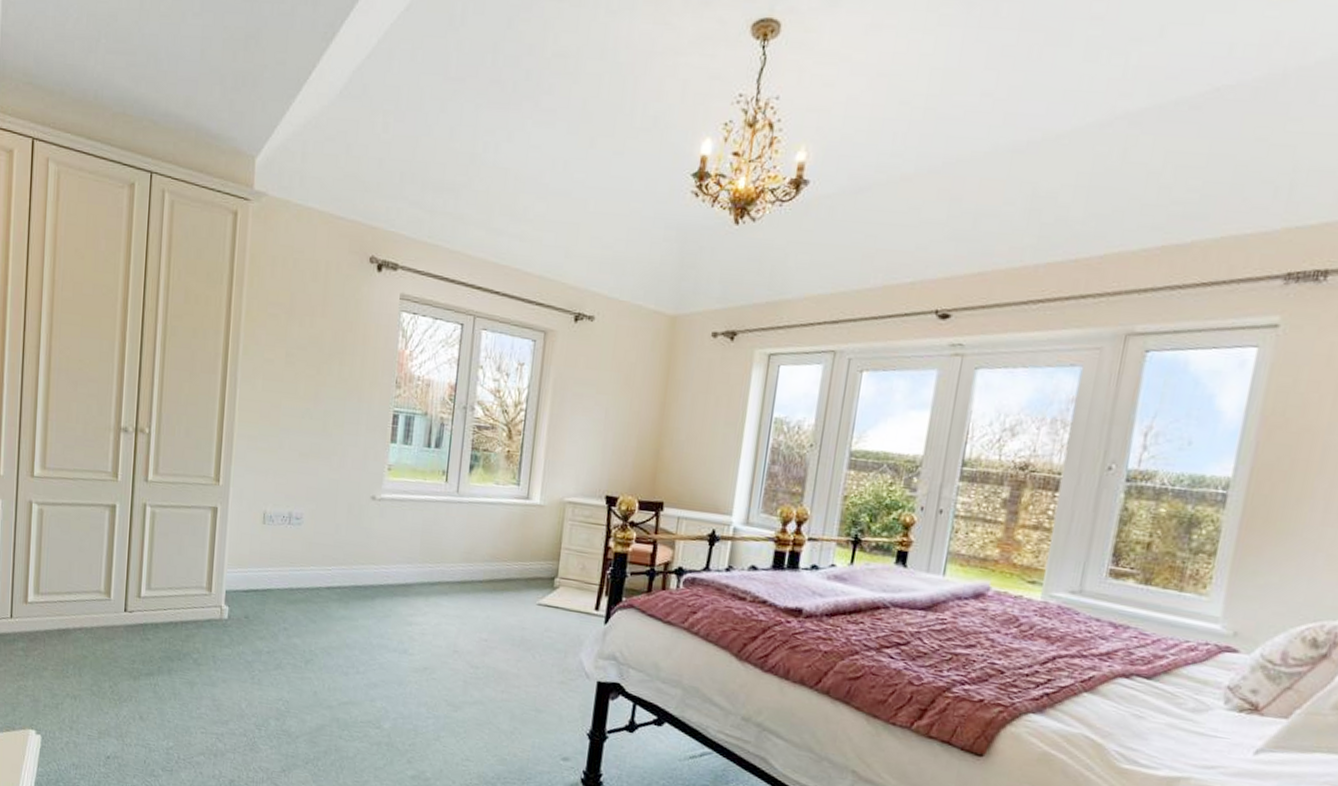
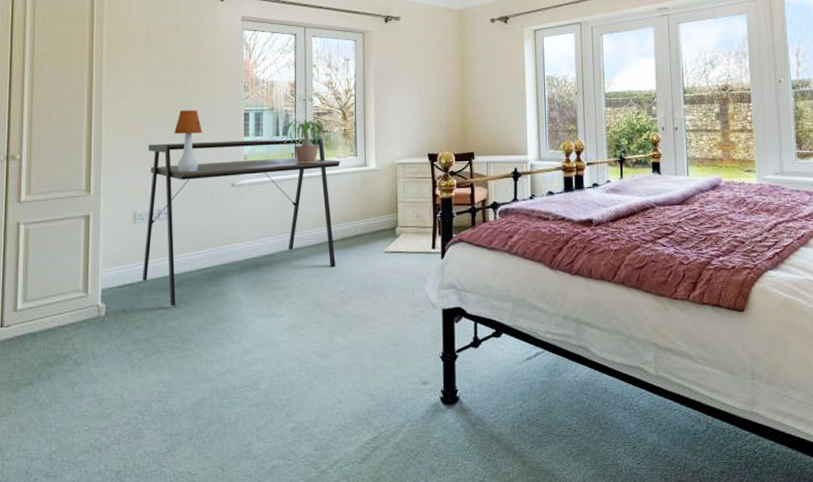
desk: none [267,436,500,623] -> present [141,138,341,307]
table lamp: none [313,401,344,477] -> present [174,110,202,173]
potted plant: none [434,430,486,487] -> present [283,119,327,164]

